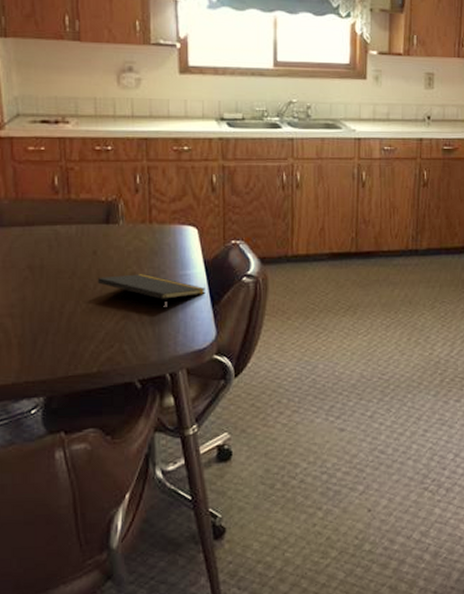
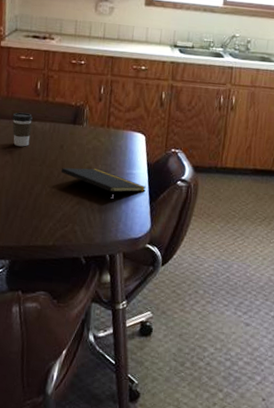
coffee cup: none [26,216,53,258] -> present [12,112,33,147]

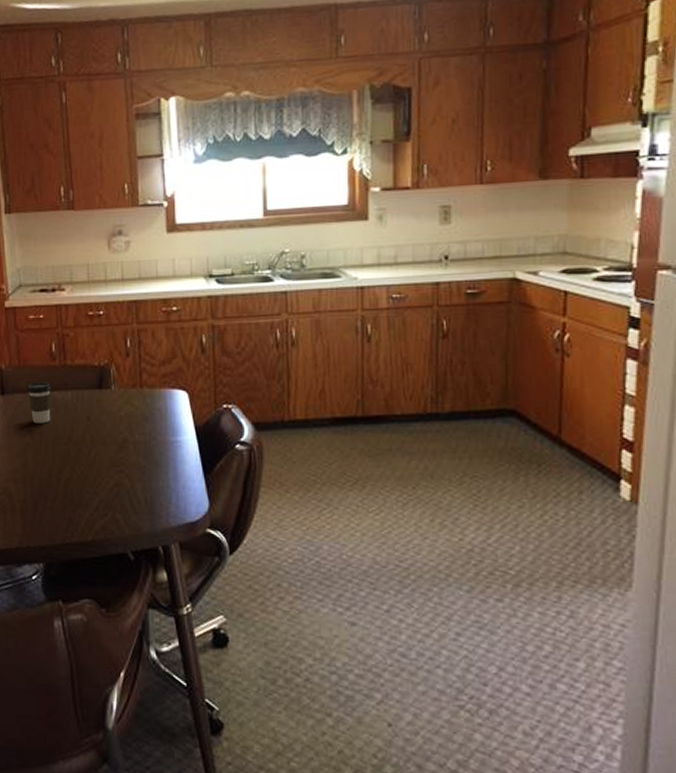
notepad: present [61,167,146,202] -> none [91,440,197,479]

